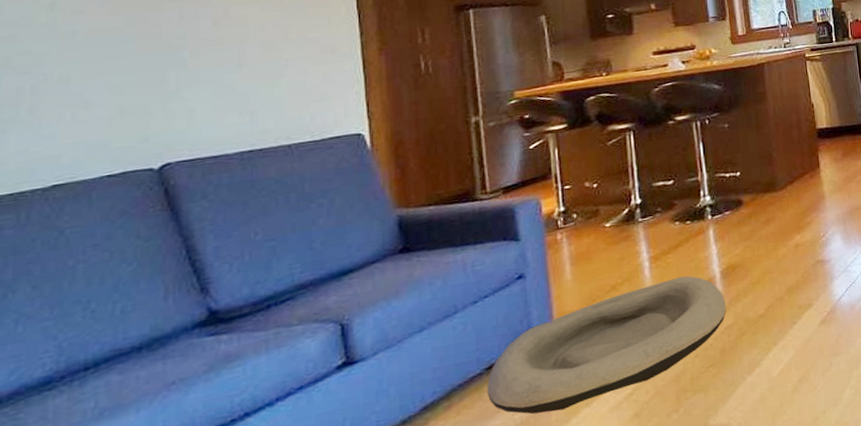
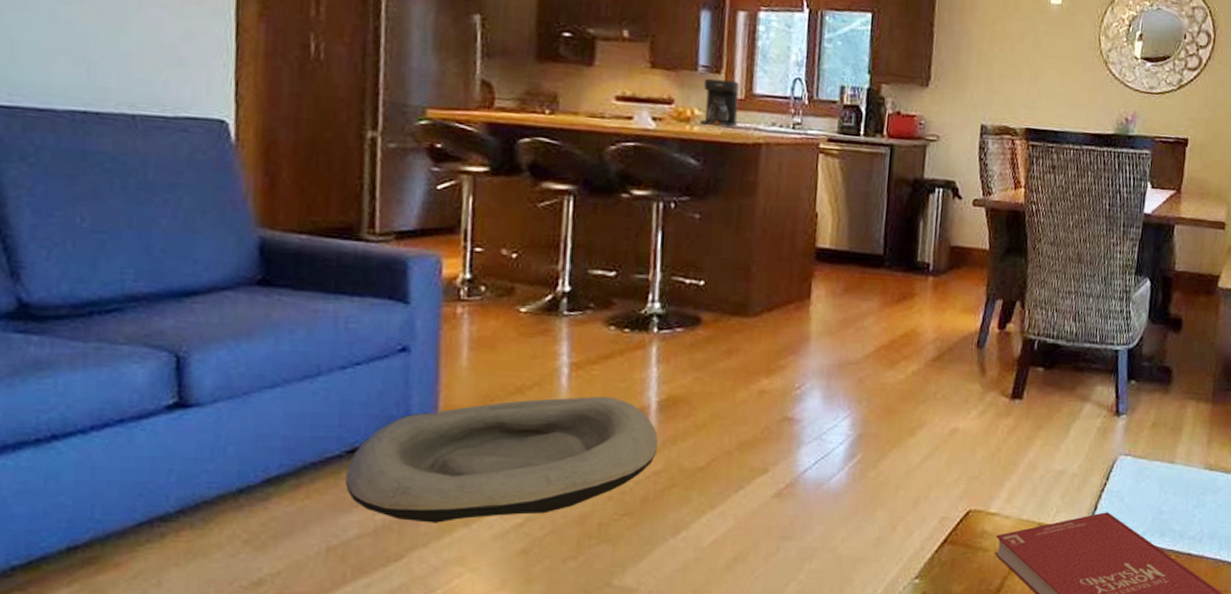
coffee maker: none [715,23,745,60] -> present [699,78,739,128]

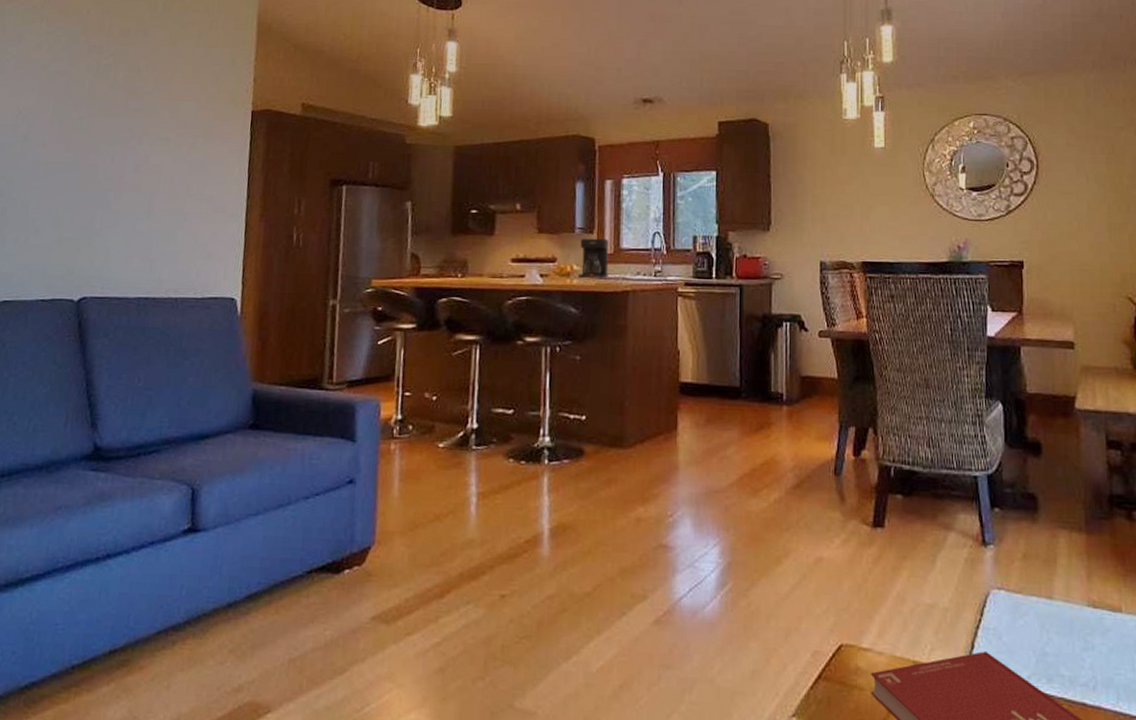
dog bed: present [346,395,658,523] -> none [305,523,550,640]

